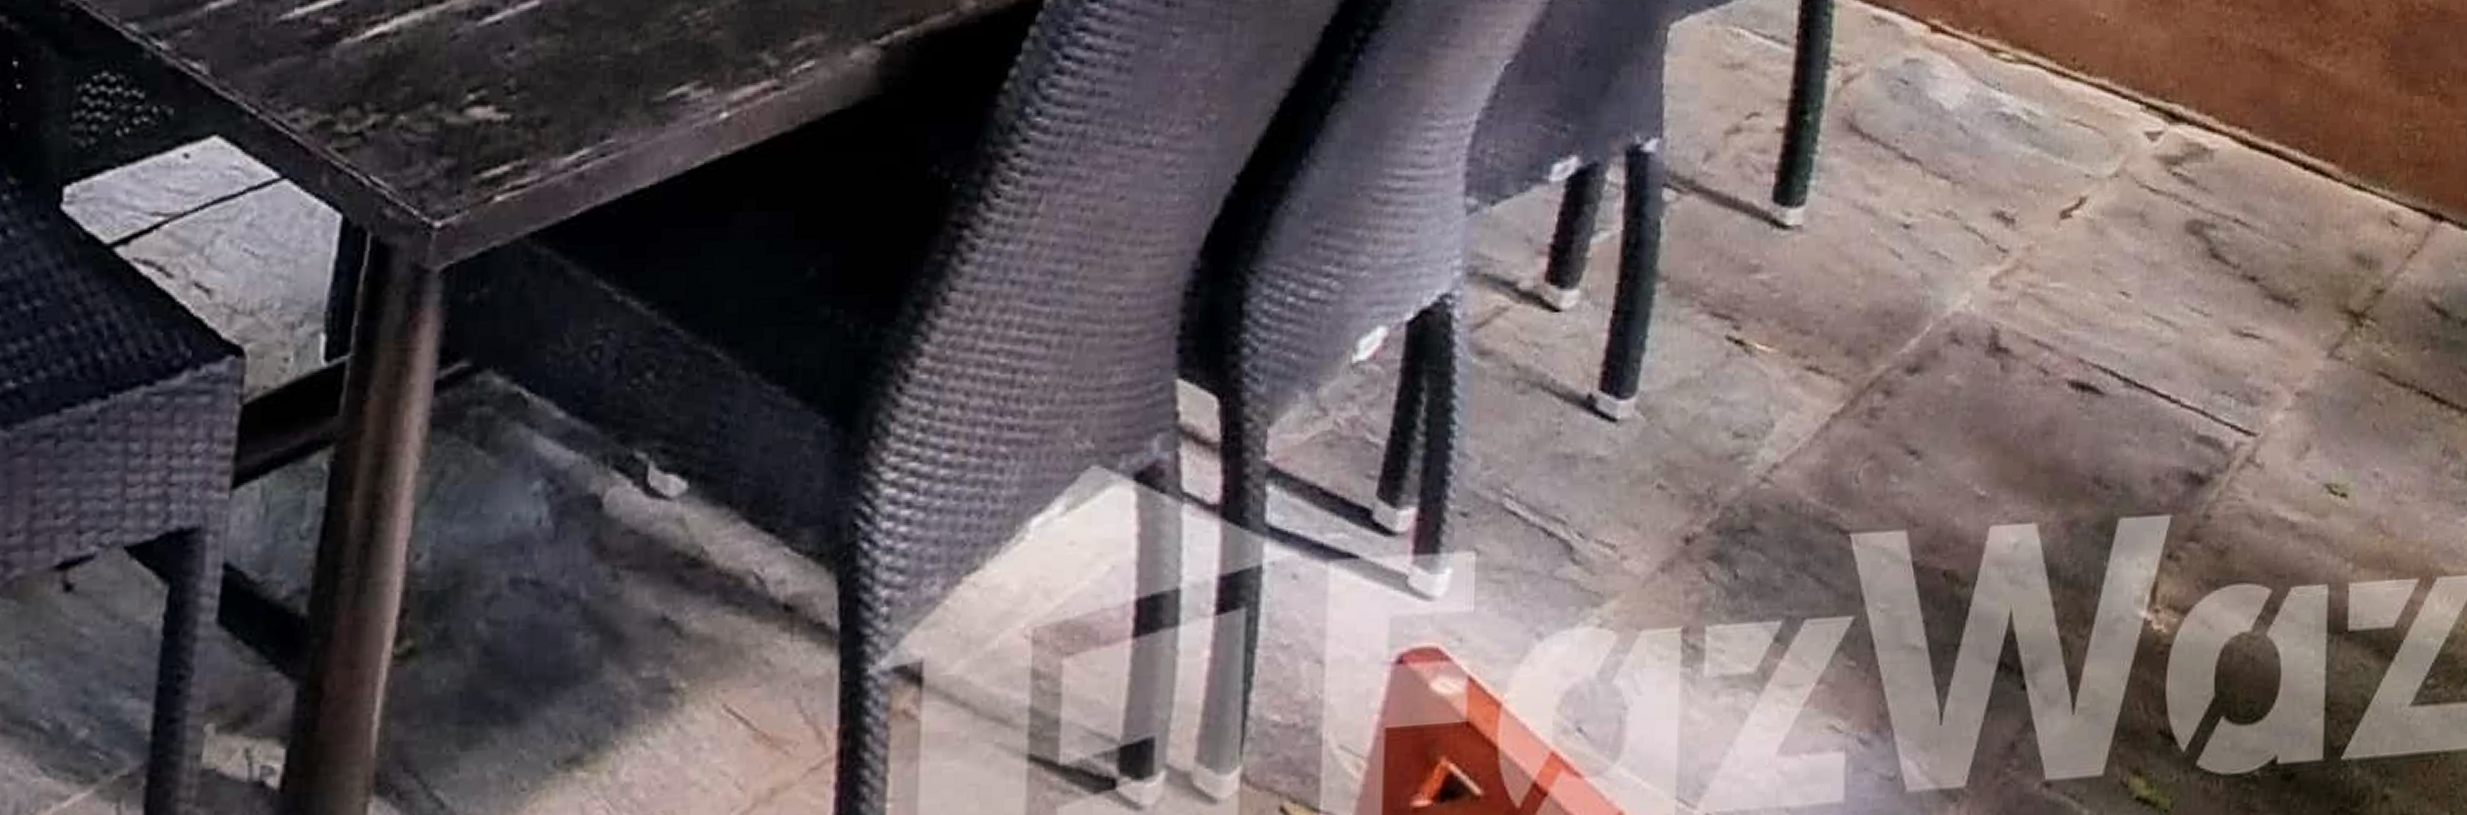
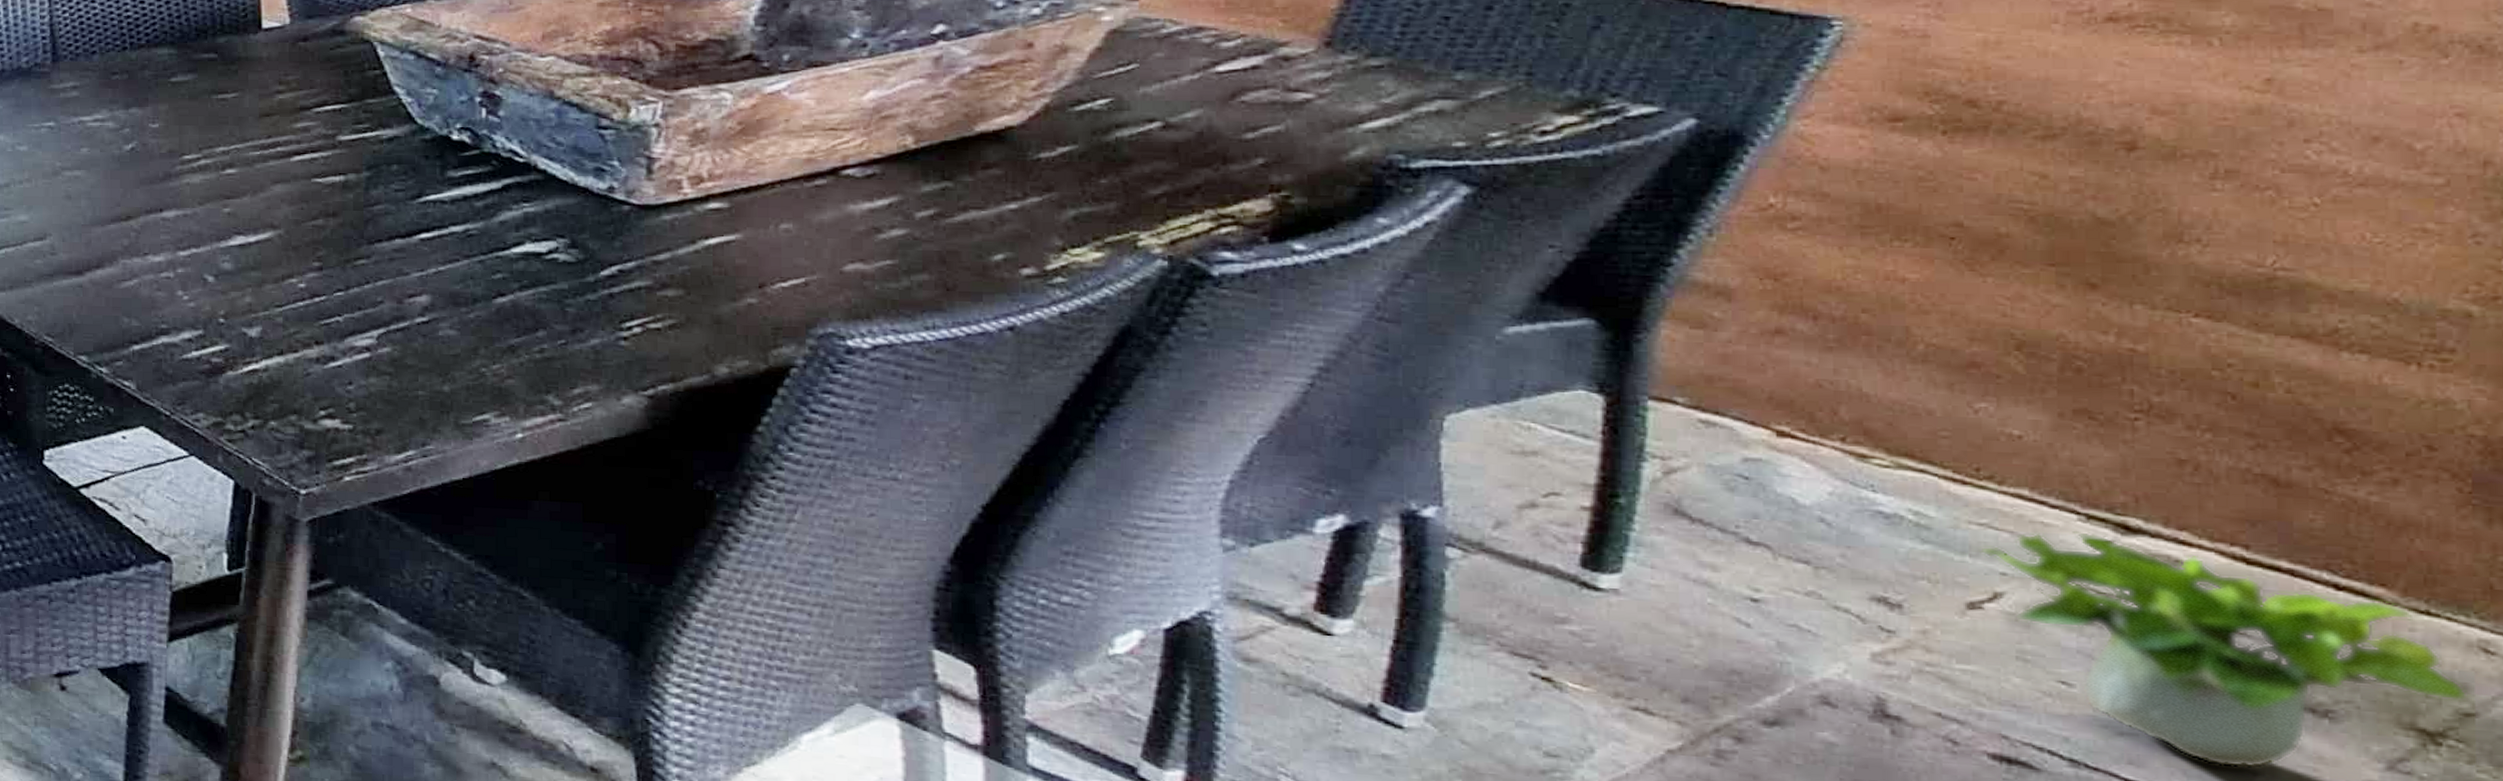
potted plant: none [2072,122,2381,371] -> present [1980,530,2469,769]

